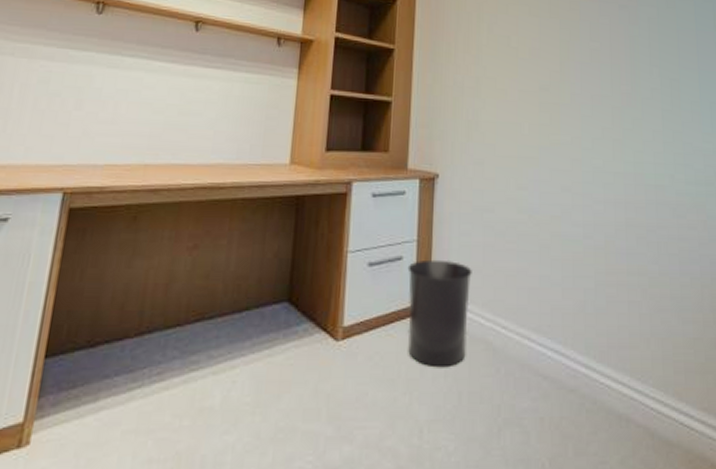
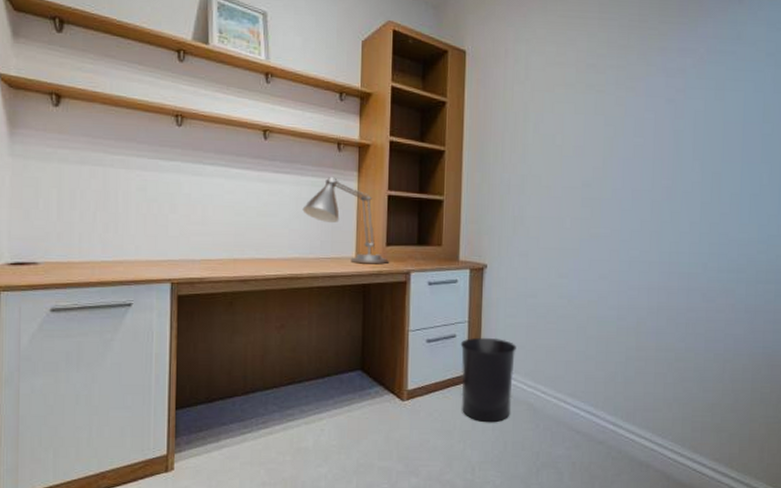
desk lamp: none [232,74,328,172] -> present [302,177,389,264]

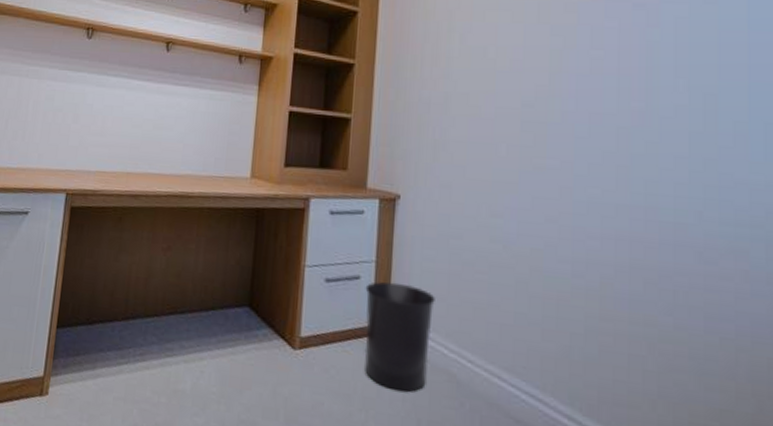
desk lamp: present [302,177,389,264] -> none [198,91,286,187]

